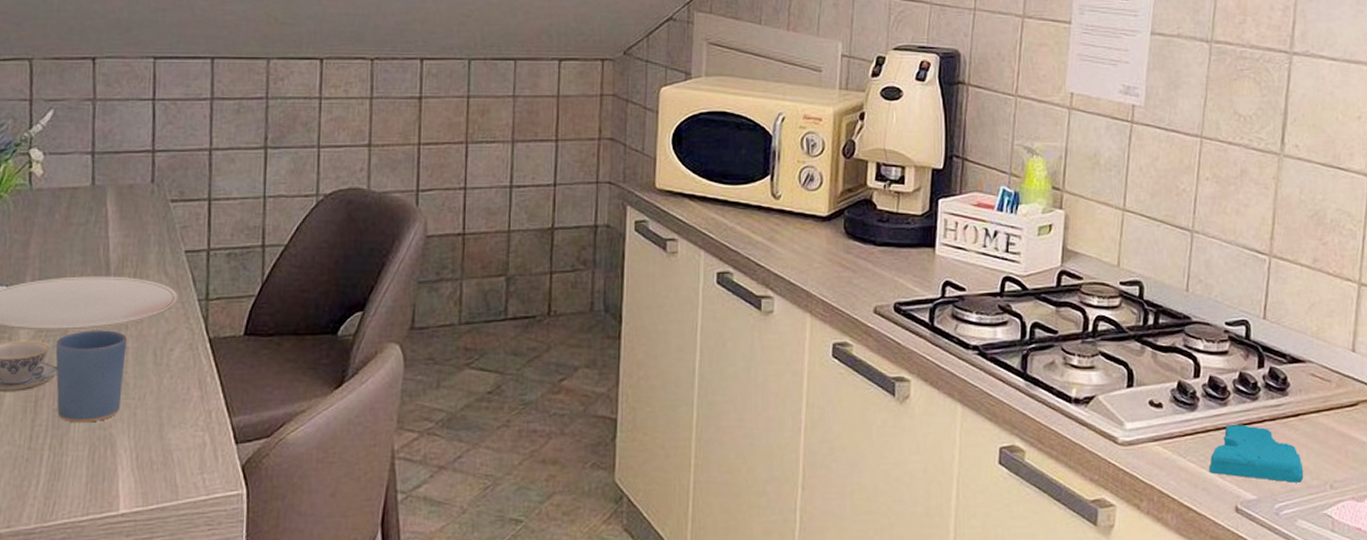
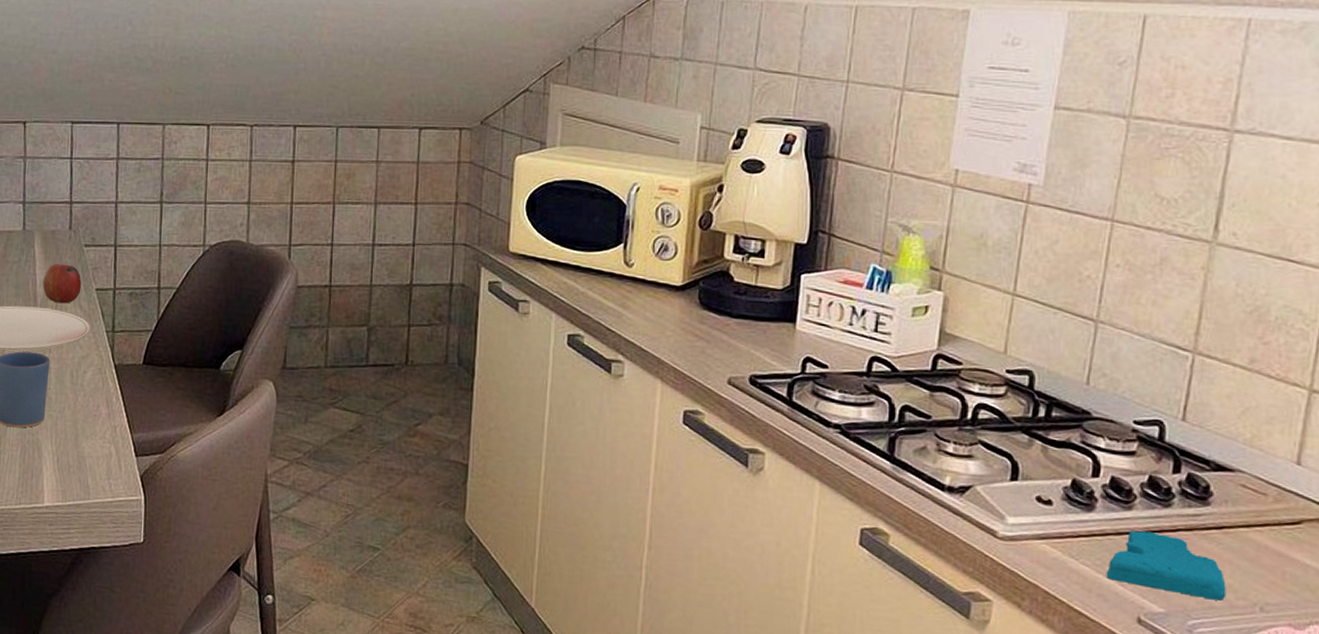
fruit: none [117,224,167,270] -> present [43,264,82,304]

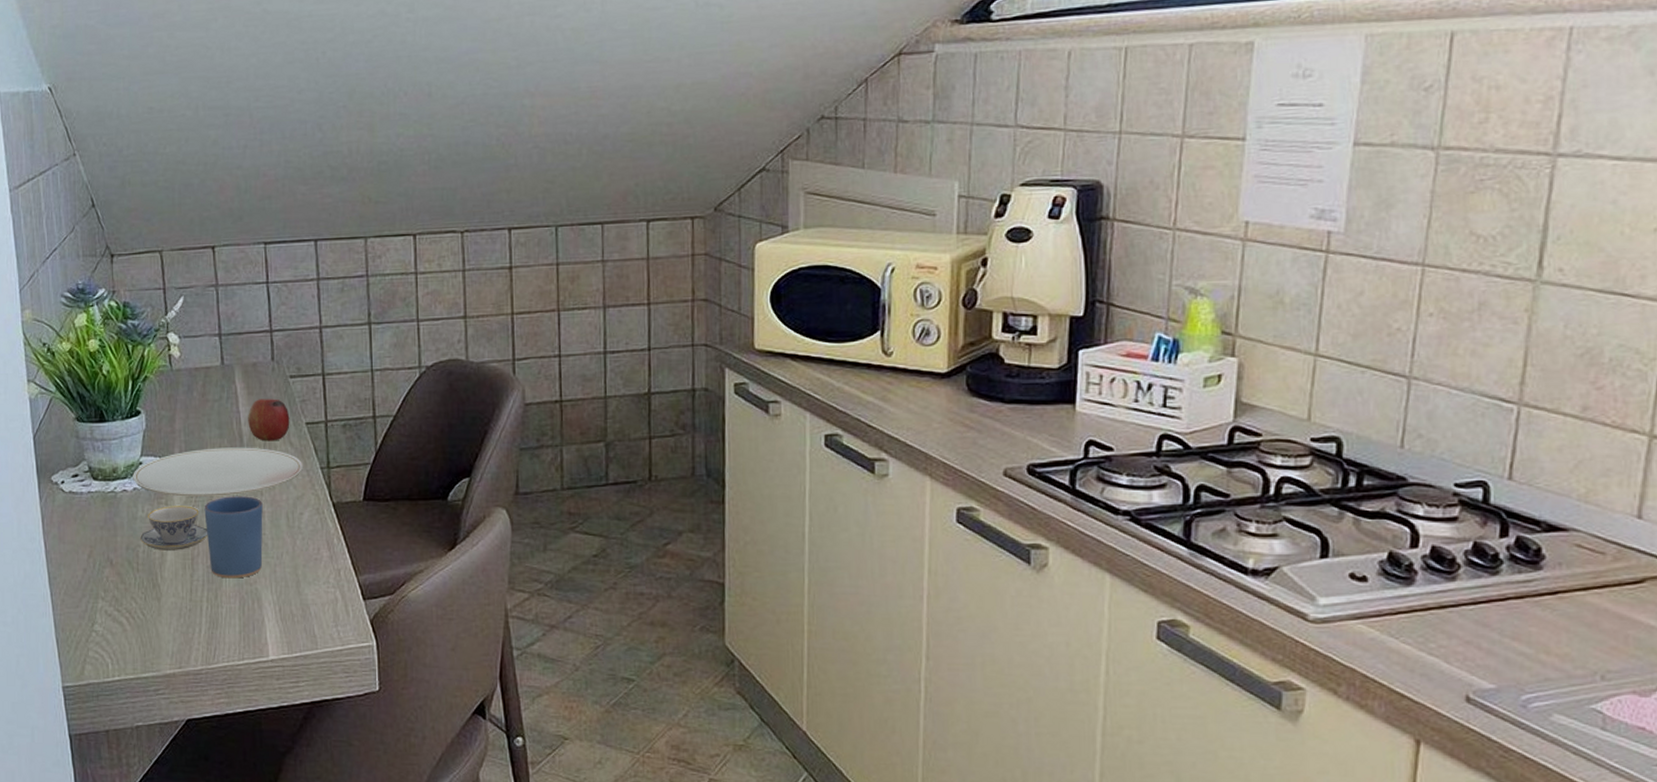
sponge: present [1106,530,1226,601] -> none [1429,603,1563,671]

